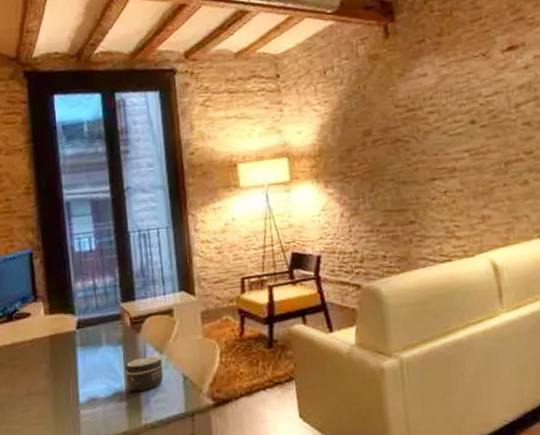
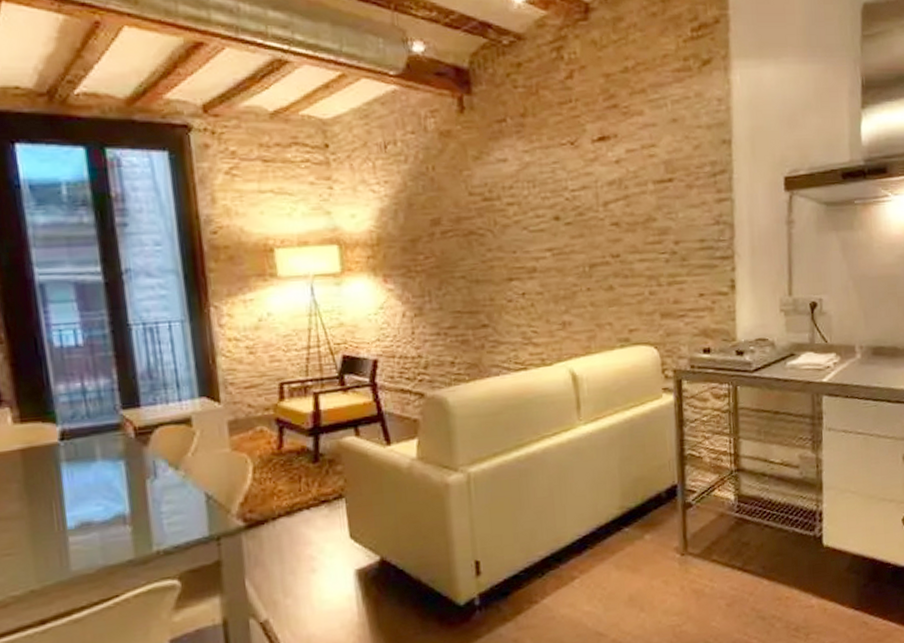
jar: present [125,356,164,392] -> none [129,472,180,514]

